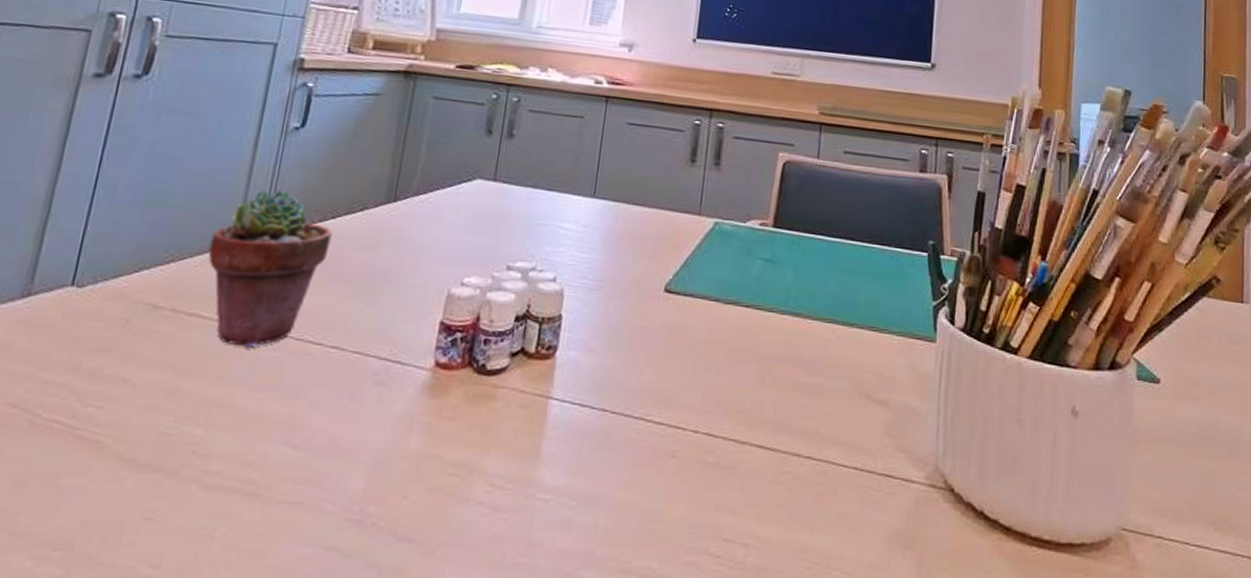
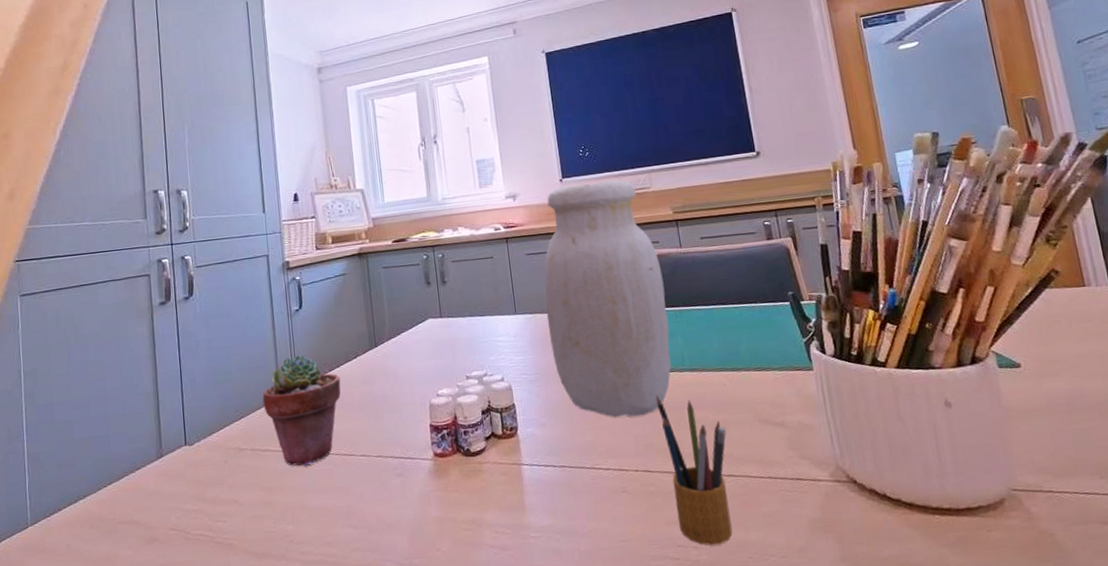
jar: none [627,49,789,362] -> present [544,179,672,418]
pencil box: none [730,339,818,545] -> present [656,396,733,545]

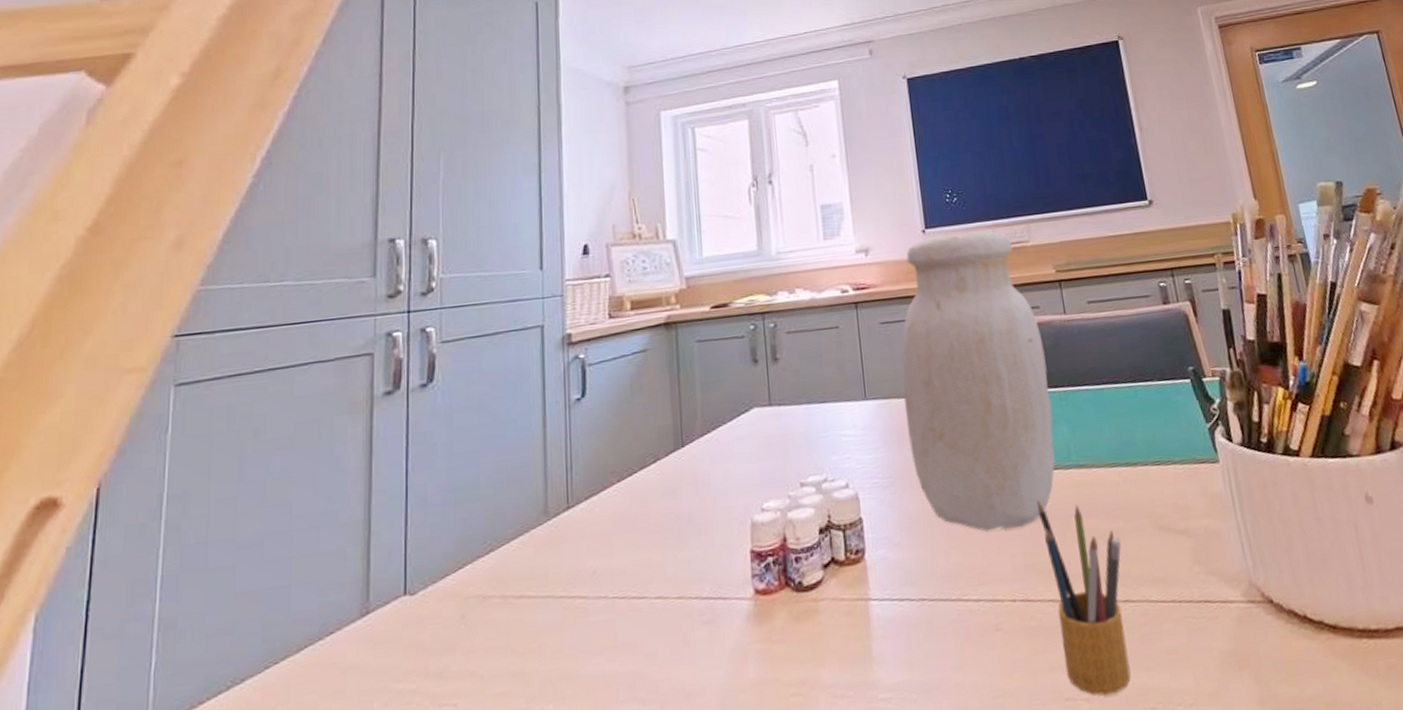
potted succulent: present [262,355,341,467] -> none [522,460,633,618]

